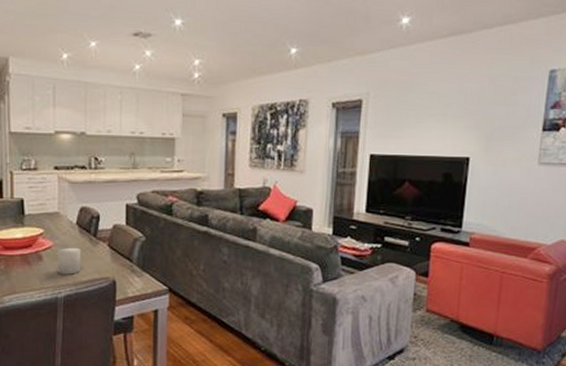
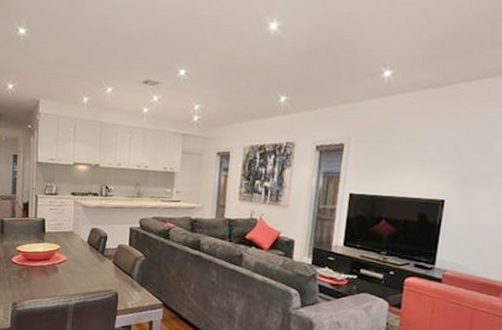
candle: present [57,247,81,274] -> none [69,262,90,286]

